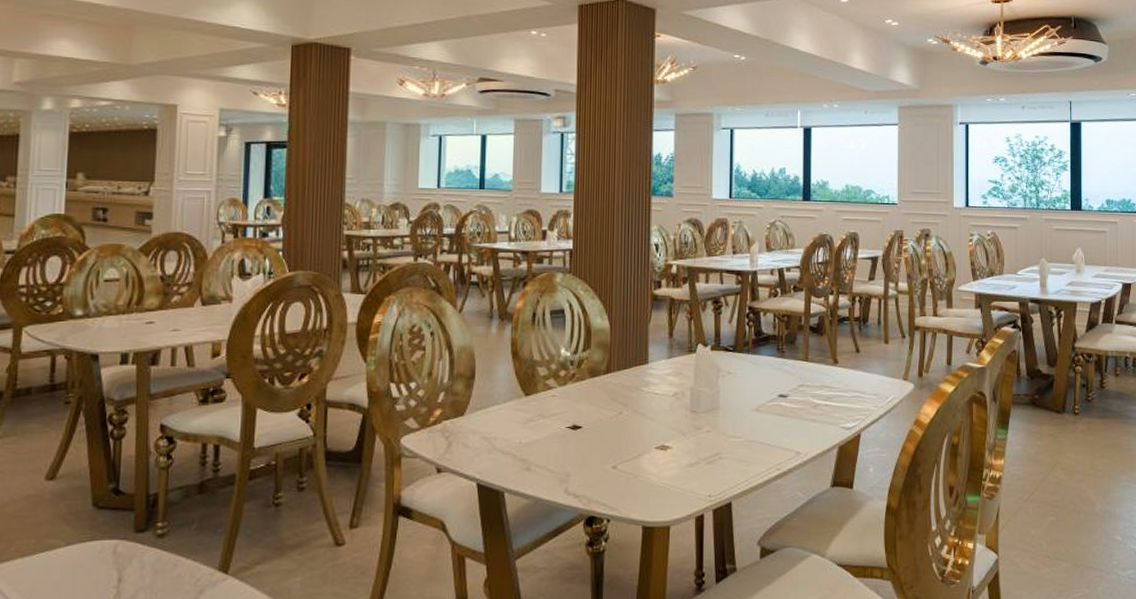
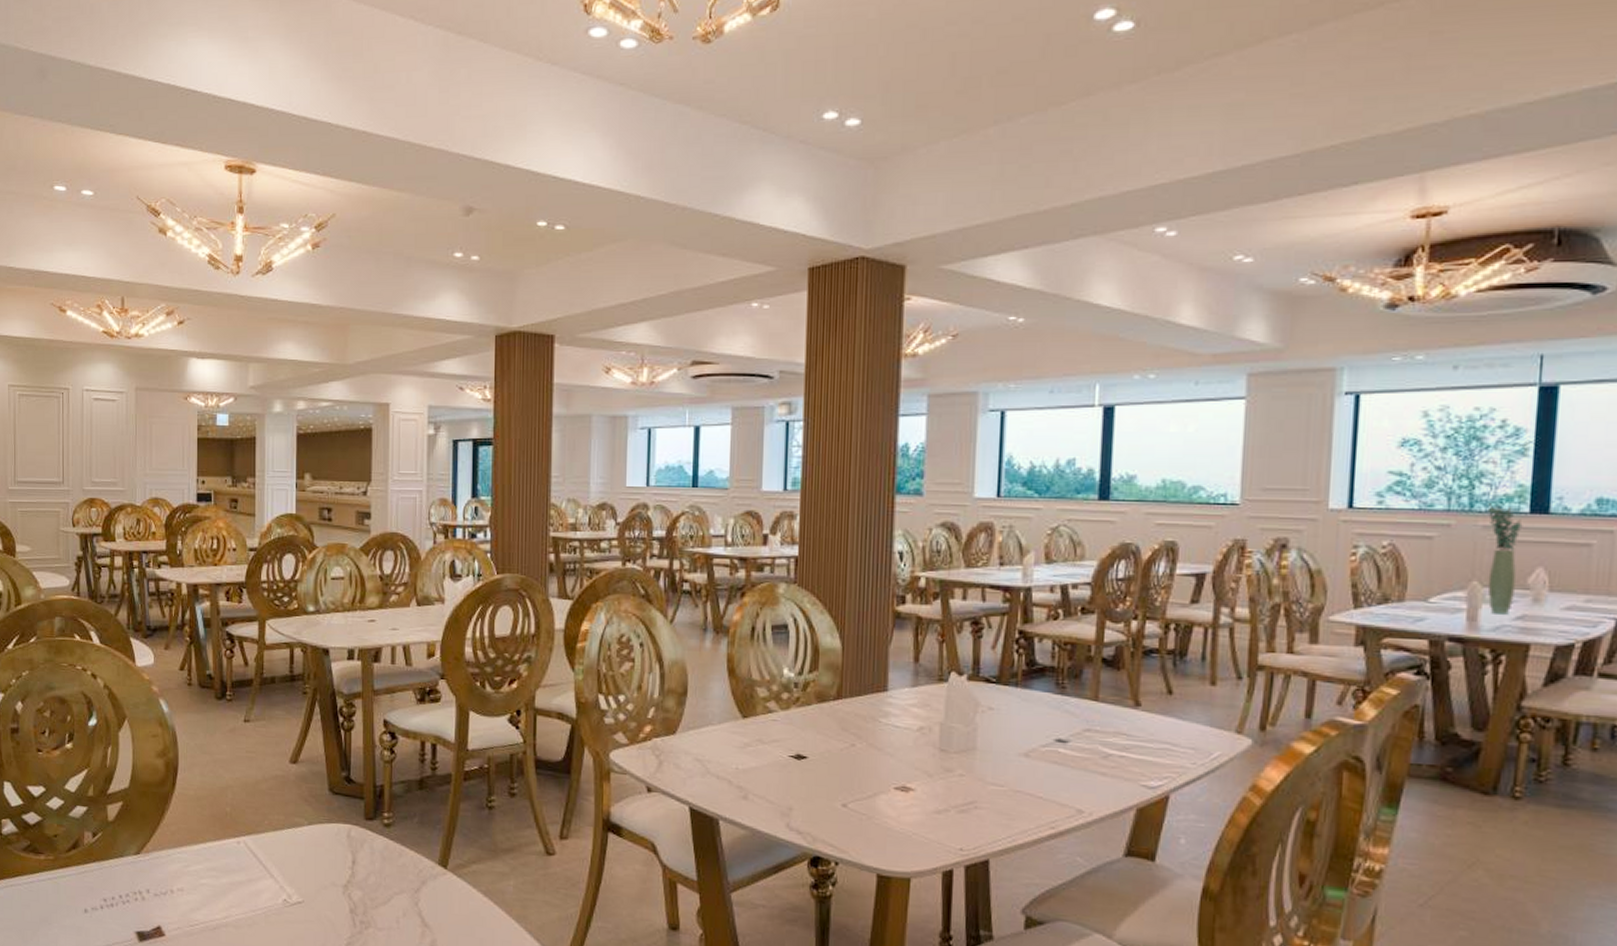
vase: none [1047,203,1068,282] -> present [1487,503,1523,615]

